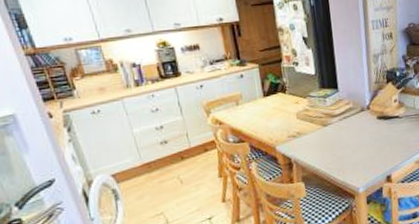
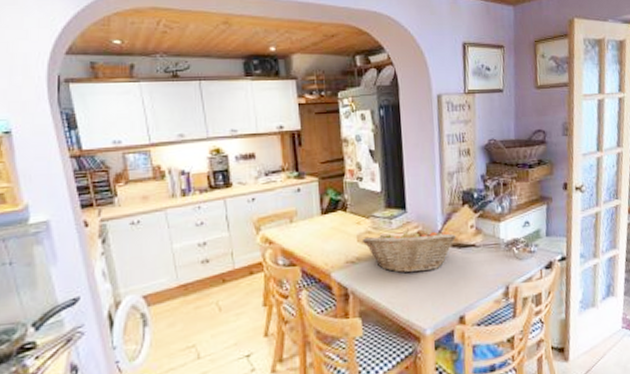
fruit basket: none [300,104,383,143] -> present [361,227,457,273]

